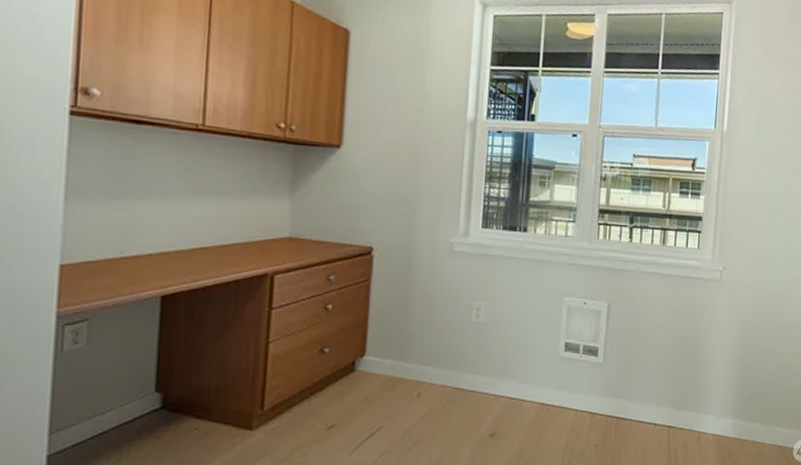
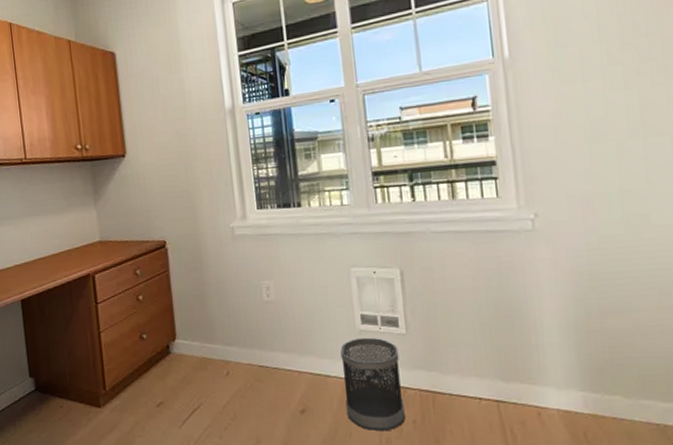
wastebasket: none [535,364,594,455] -> present [340,337,406,432]

